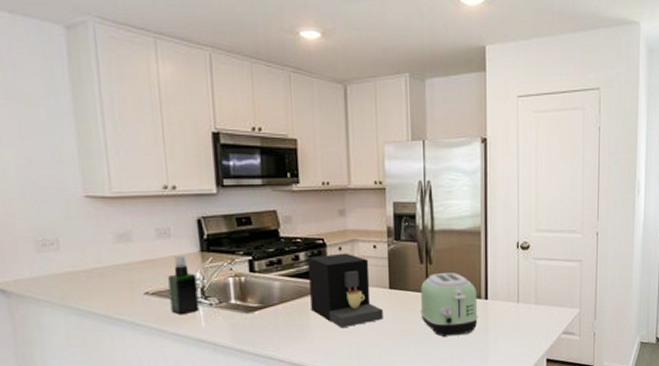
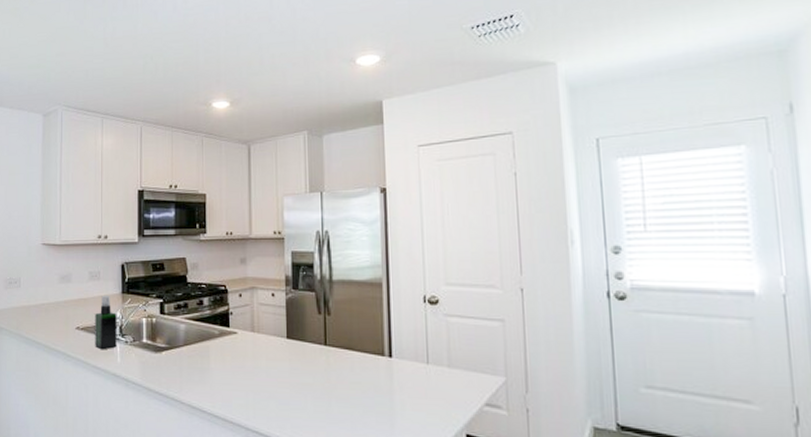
coffee maker: present [308,253,383,329] -> none [211,299,280,376]
toaster: present [420,273,478,337] -> none [318,325,382,395]

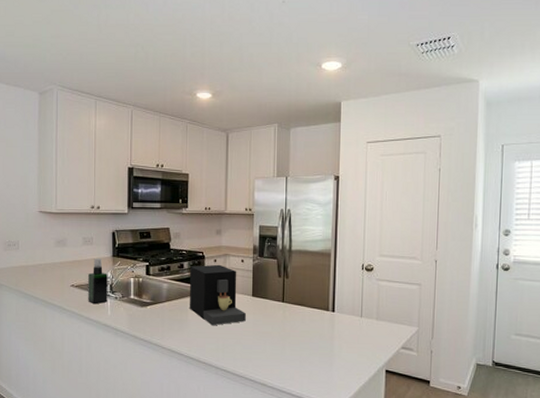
coffee maker: none [211,299,280,376] -> present [190,264,246,326]

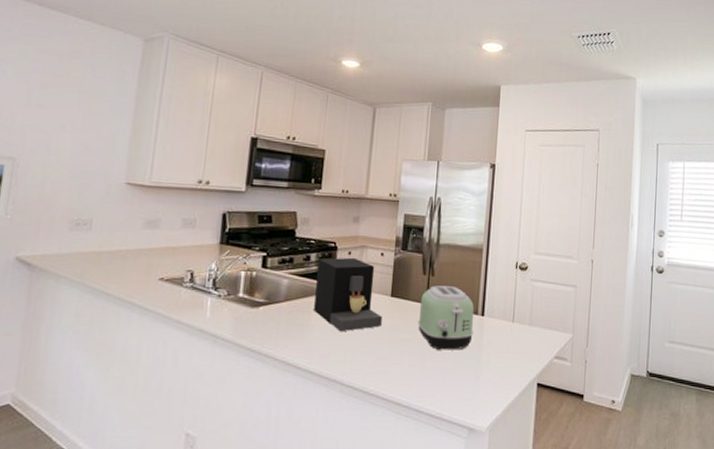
spray bottle: present [88,258,107,305] -> none [181,245,211,304]
toaster: none [276,286,326,341] -> present [418,285,475,350]

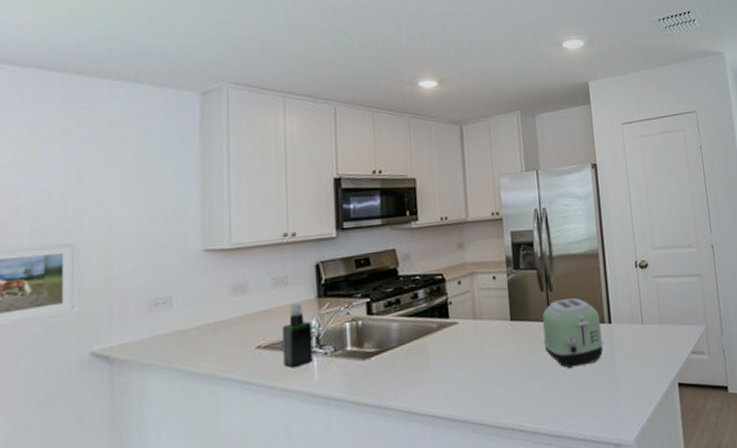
spray bottle: none [181,245,211,304] -> present [282,303,313,369]
coffee maker: present [314,257,382,332] -> none [427,286,506,368]

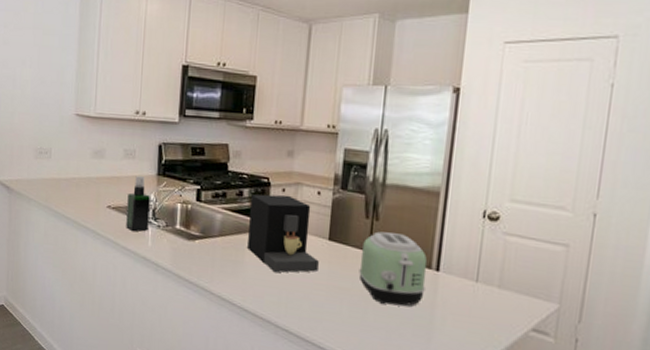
coffee maker: none [427,286,506,368] -> present [248,194,319,273]

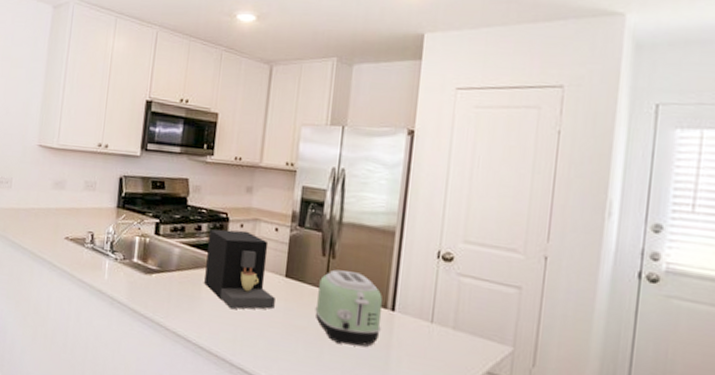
spray bottle: present [126,176,150,232] -> none [83,208,109,265]

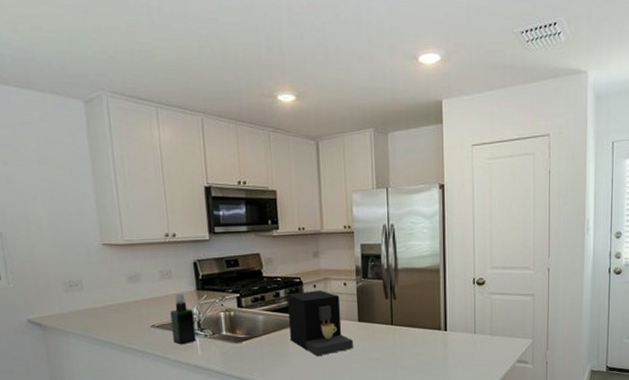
spray bottle: none [83,208,109,265] -> present [170,293,196,345]
toaster: present [315,269,383,347] -> none [386,307,438,364]

